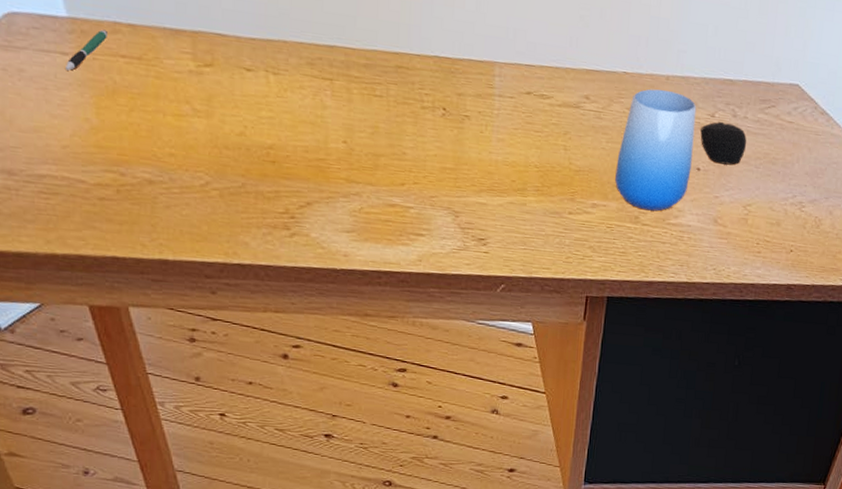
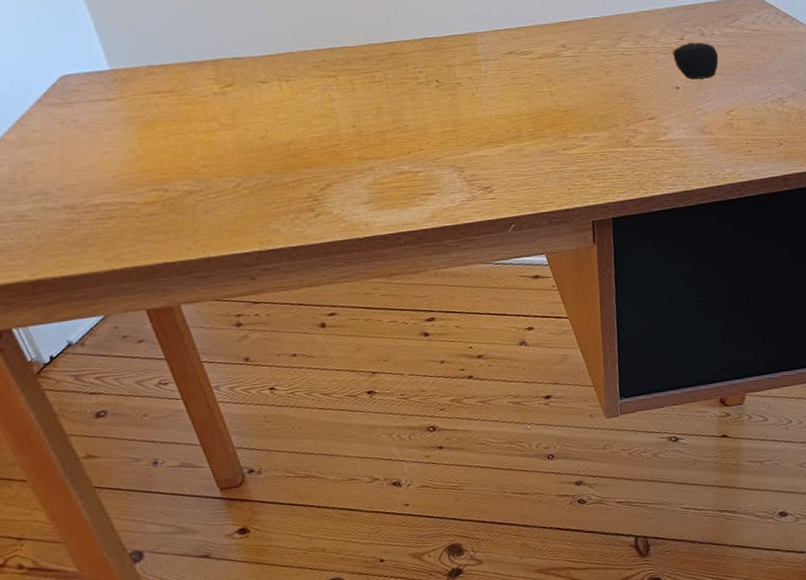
pen: present [66,29,109,71] -> none [111,74,145,113]
cup: present [615,89,697,212] -> none [600,25,671,134]

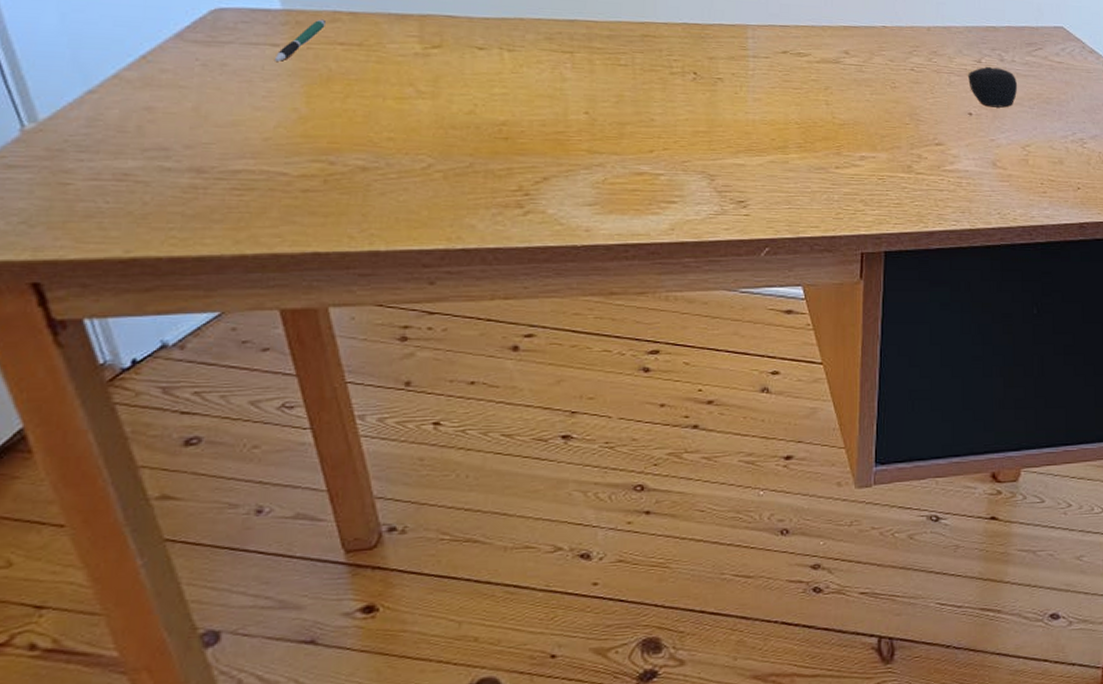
pen: none [111,74,145,113] -> present [275,19,327,62]

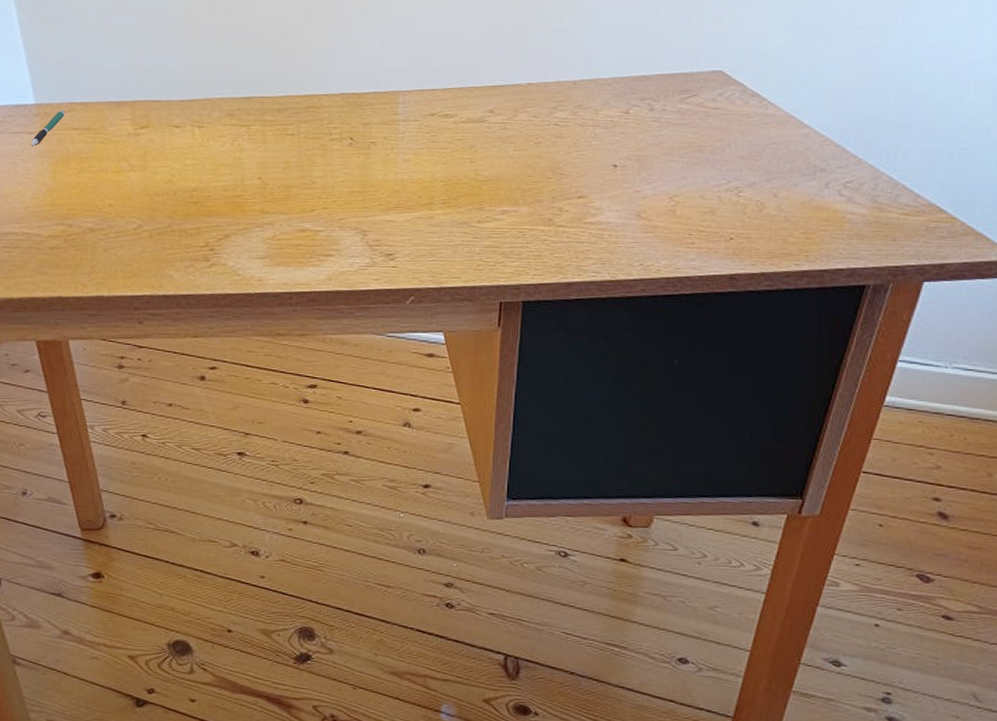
computer mouse: present [967,66,1018,108] -> none [613,116,668,158]

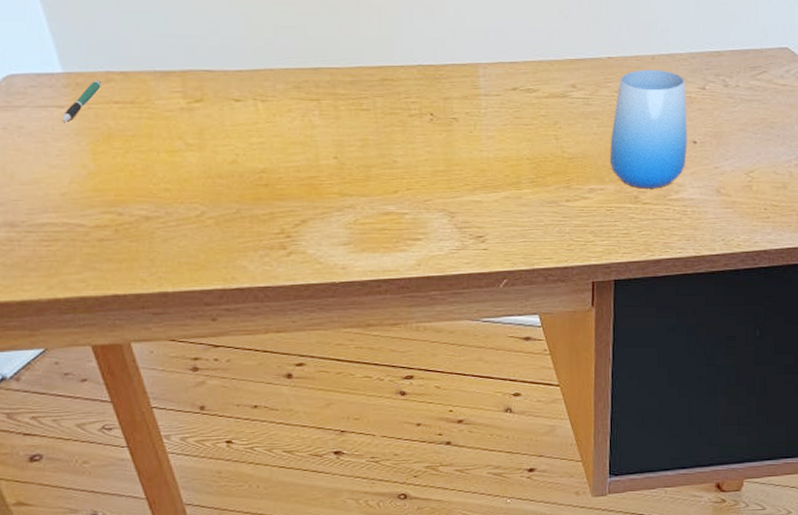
cup: none [525,95,608,212] -> present [610,70,687,189]

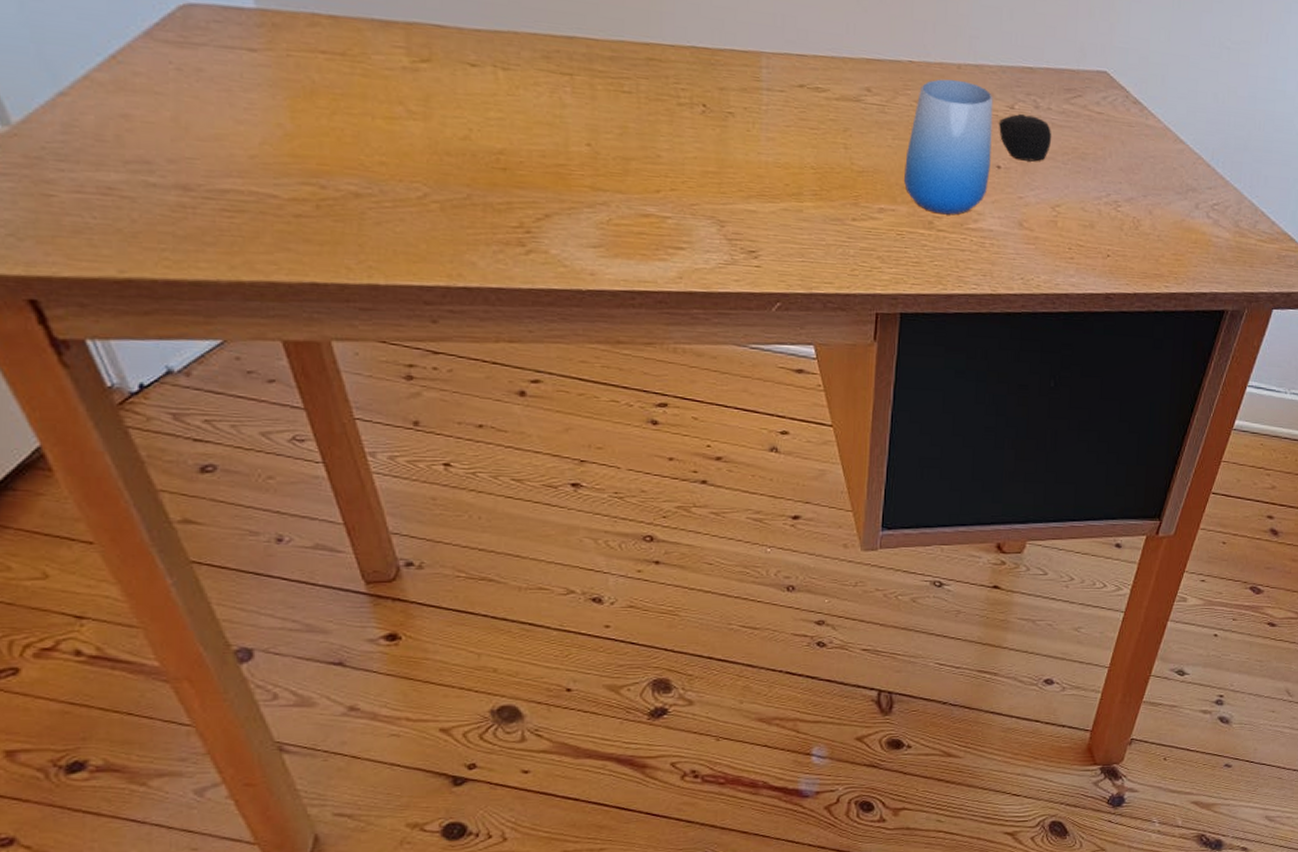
pen: present [62,80,102,122] -> none [254,22,306,69]
computer mouse: none [691,92,742,134] -> present [998,113,1052,162]

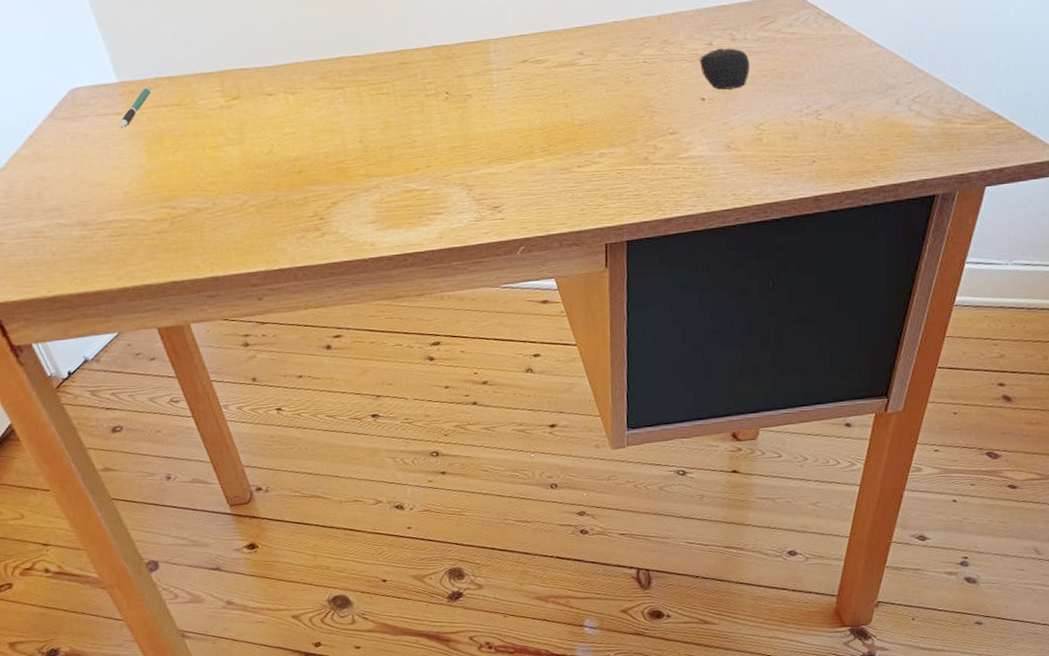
pen: none [254,22,306,69] -> present [120,86,152,127]
cup: present [904,79,994,215] -> none [619,29,696,150]

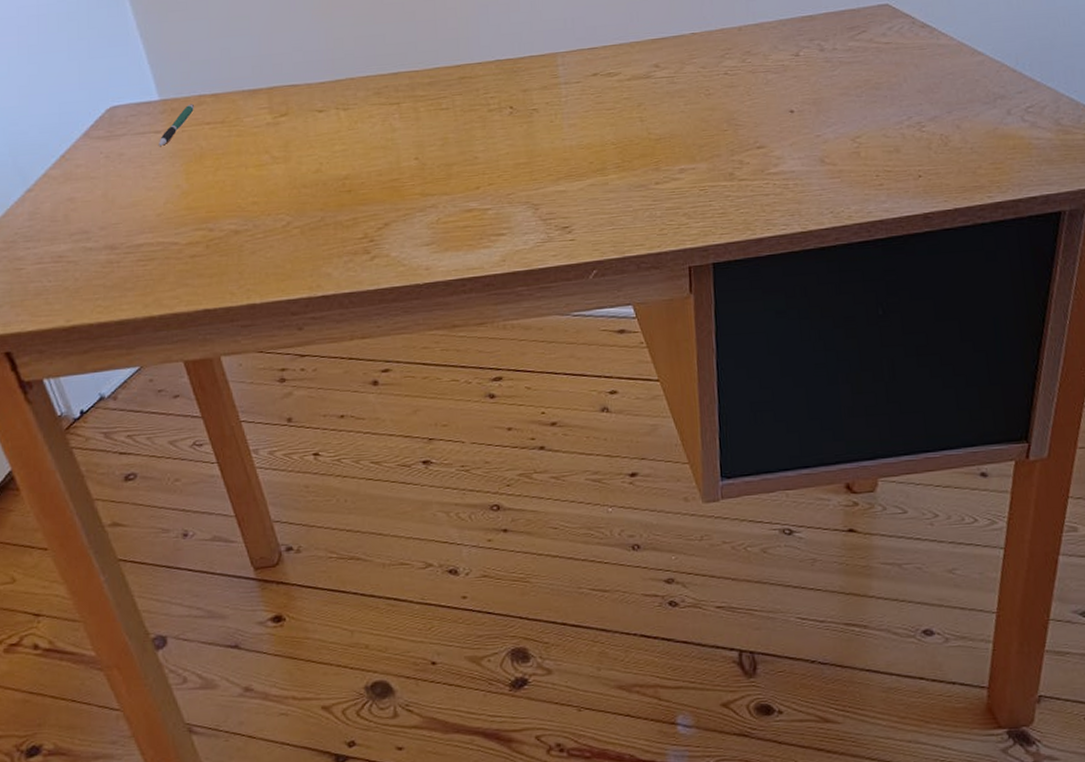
computer mouse: present [699,47,750,90] -> none [785,58,842,101]

